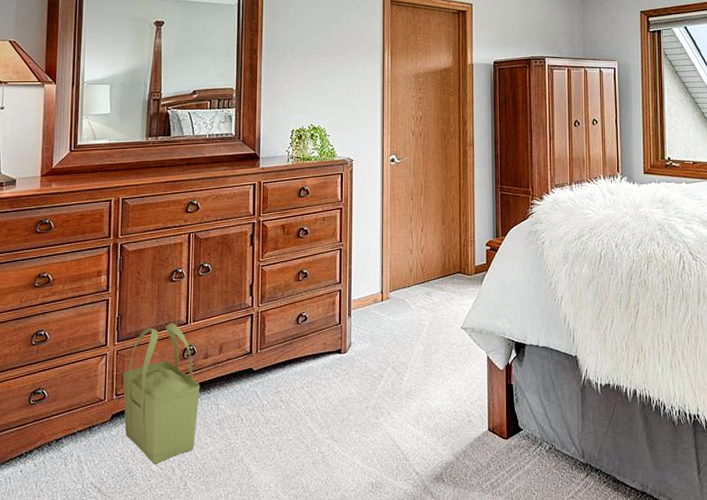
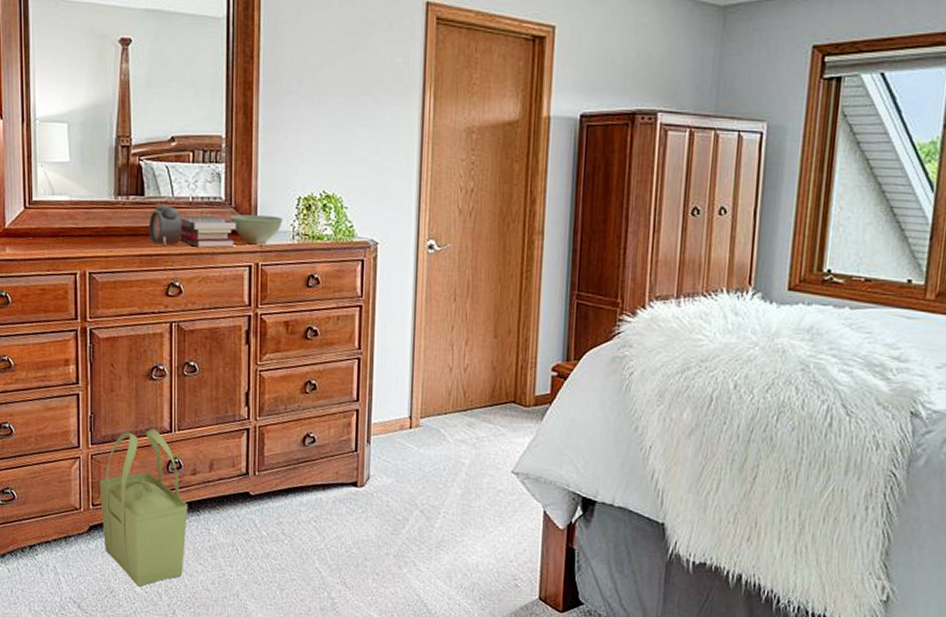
alarm clock: none [173,142,201,174] -> present [148,204,183,247]
books: none [198,148,243,174] -> present [180,215,236,249]
bowl: none [239,145,280,168] -> present [230,214,283,245]

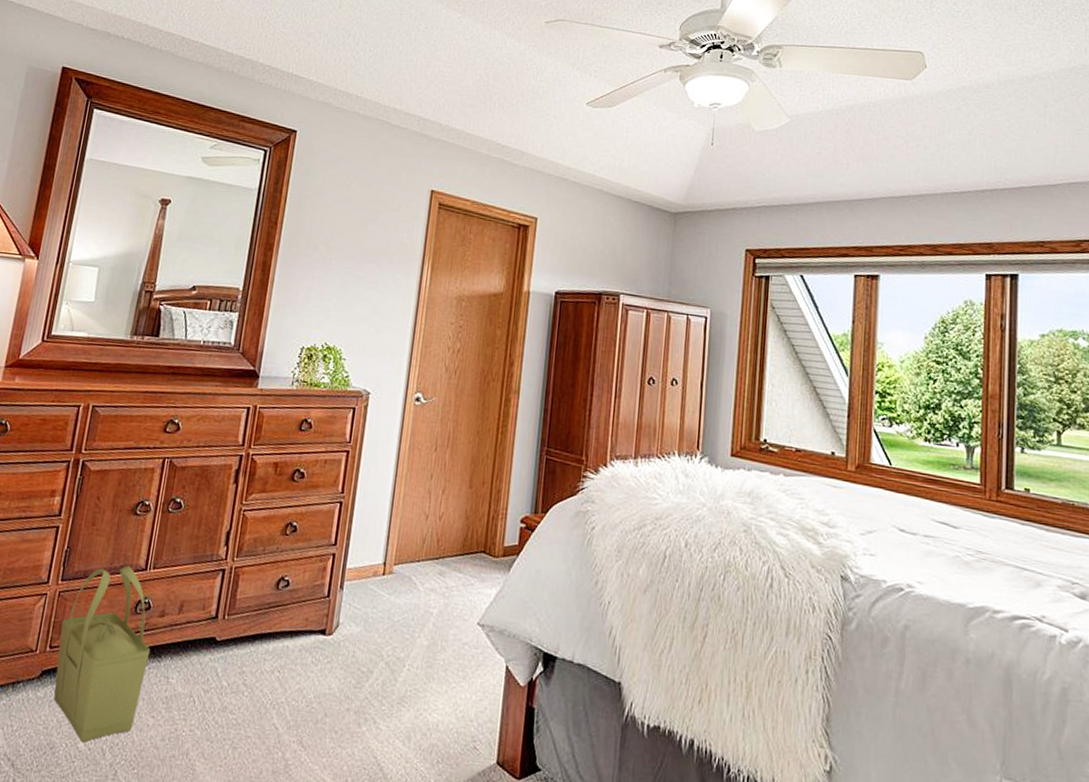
alarm clock: present [148,204,183,247] -> none [157,346,191,385]
books: present [180,215,236,249] -> none [185,357,241,390]
bowl: present [230,214,283,245] -> none [236,359,285,389]

